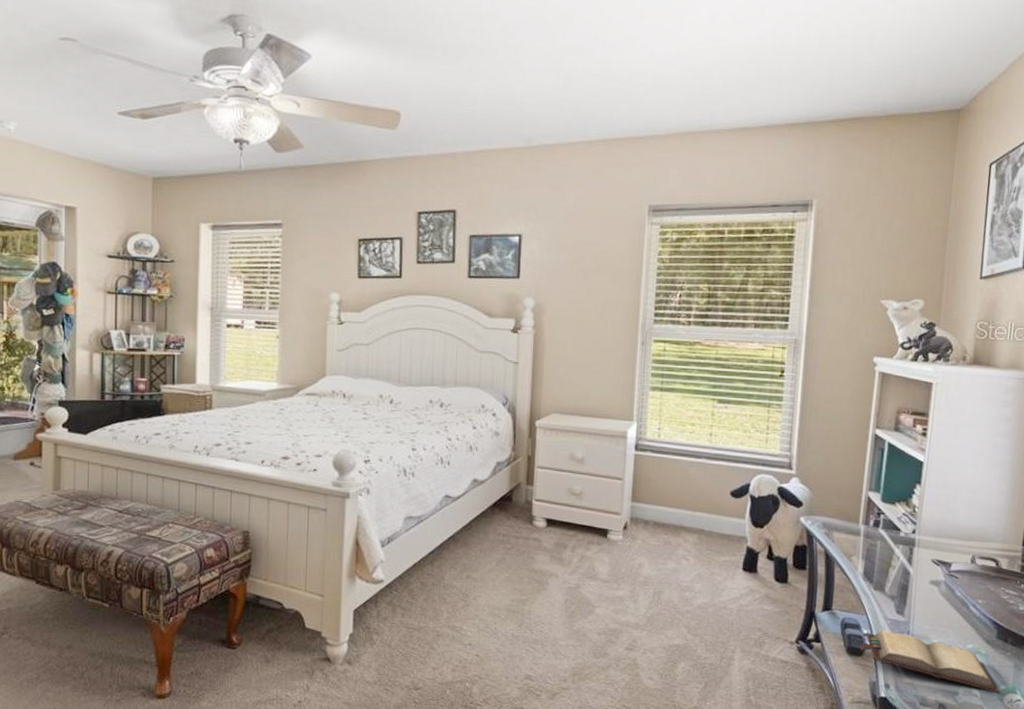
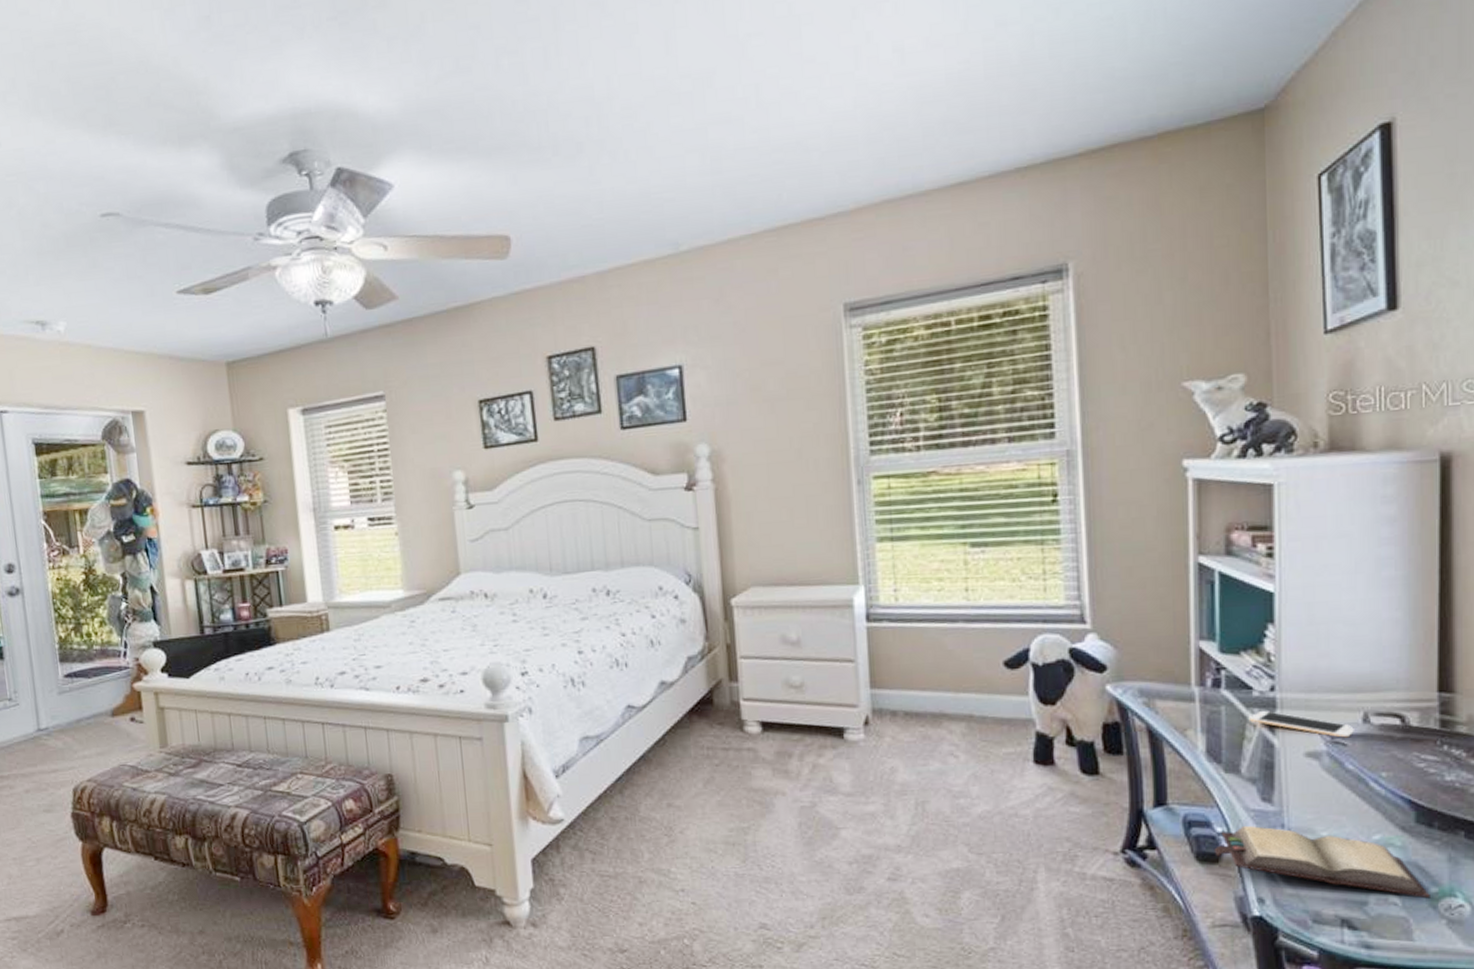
cell phone: none [896,546,965,573] -> present [1250,710,1354,738]

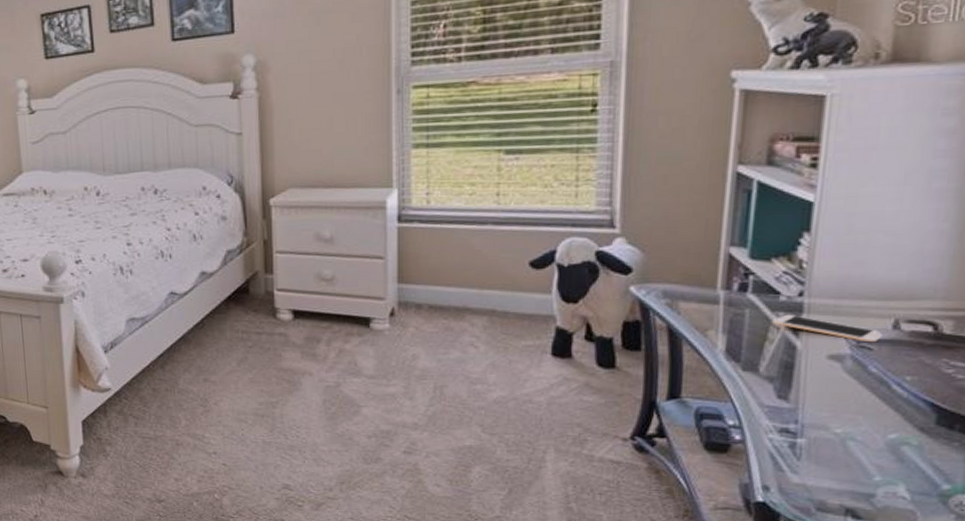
hardback book: present [1214,825,1430,899] -> none [723,420,942,495]

